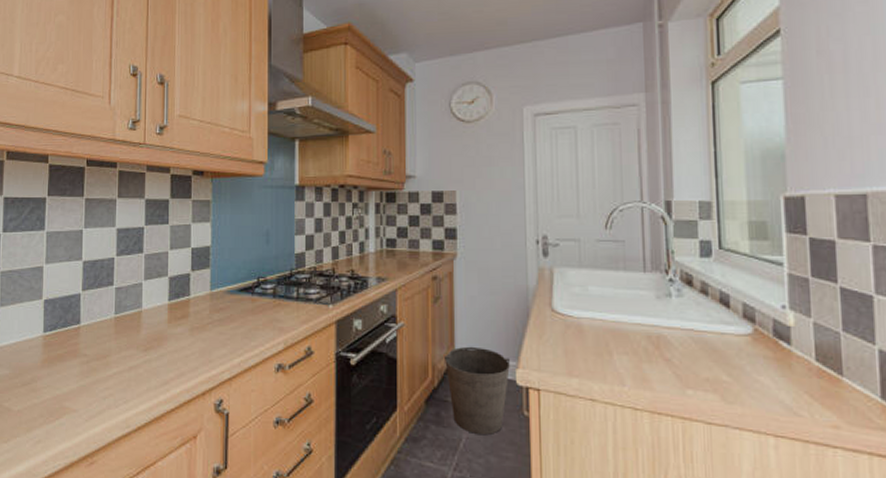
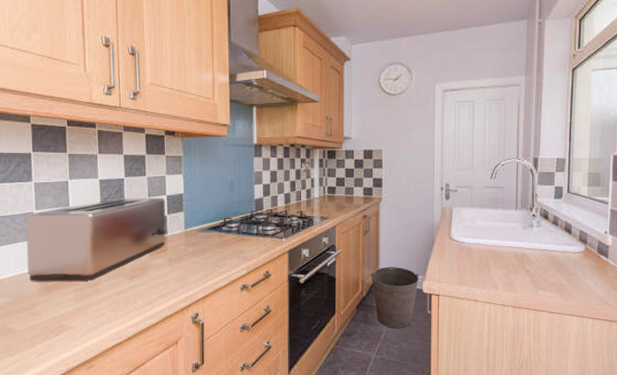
toaster: none [31,250,190,352] -> present [25,197,167,281]

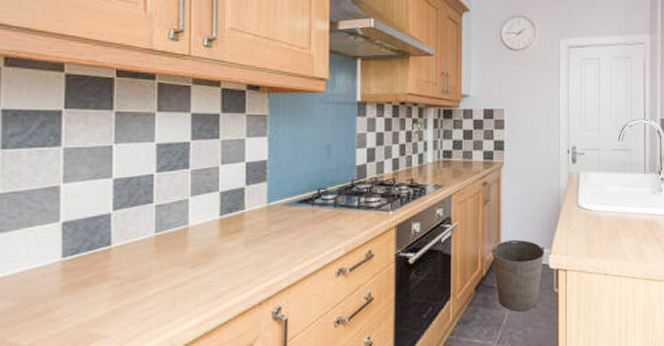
toaster: present [25,197,167,281] -> none [45,165,244,277]

